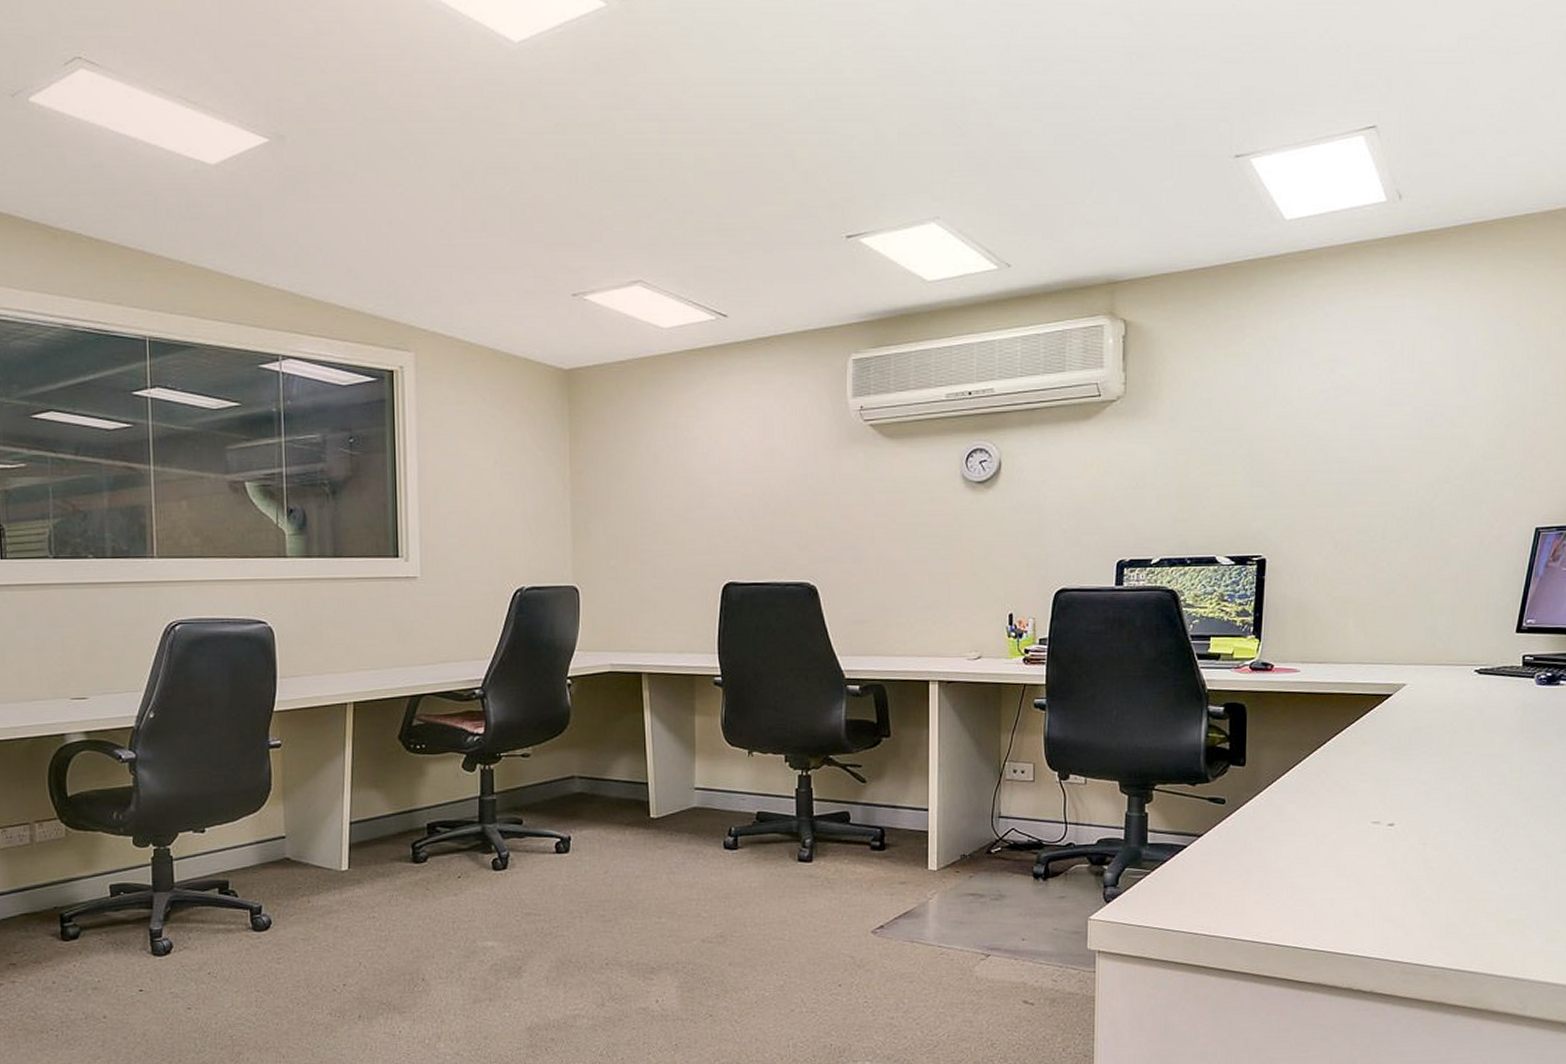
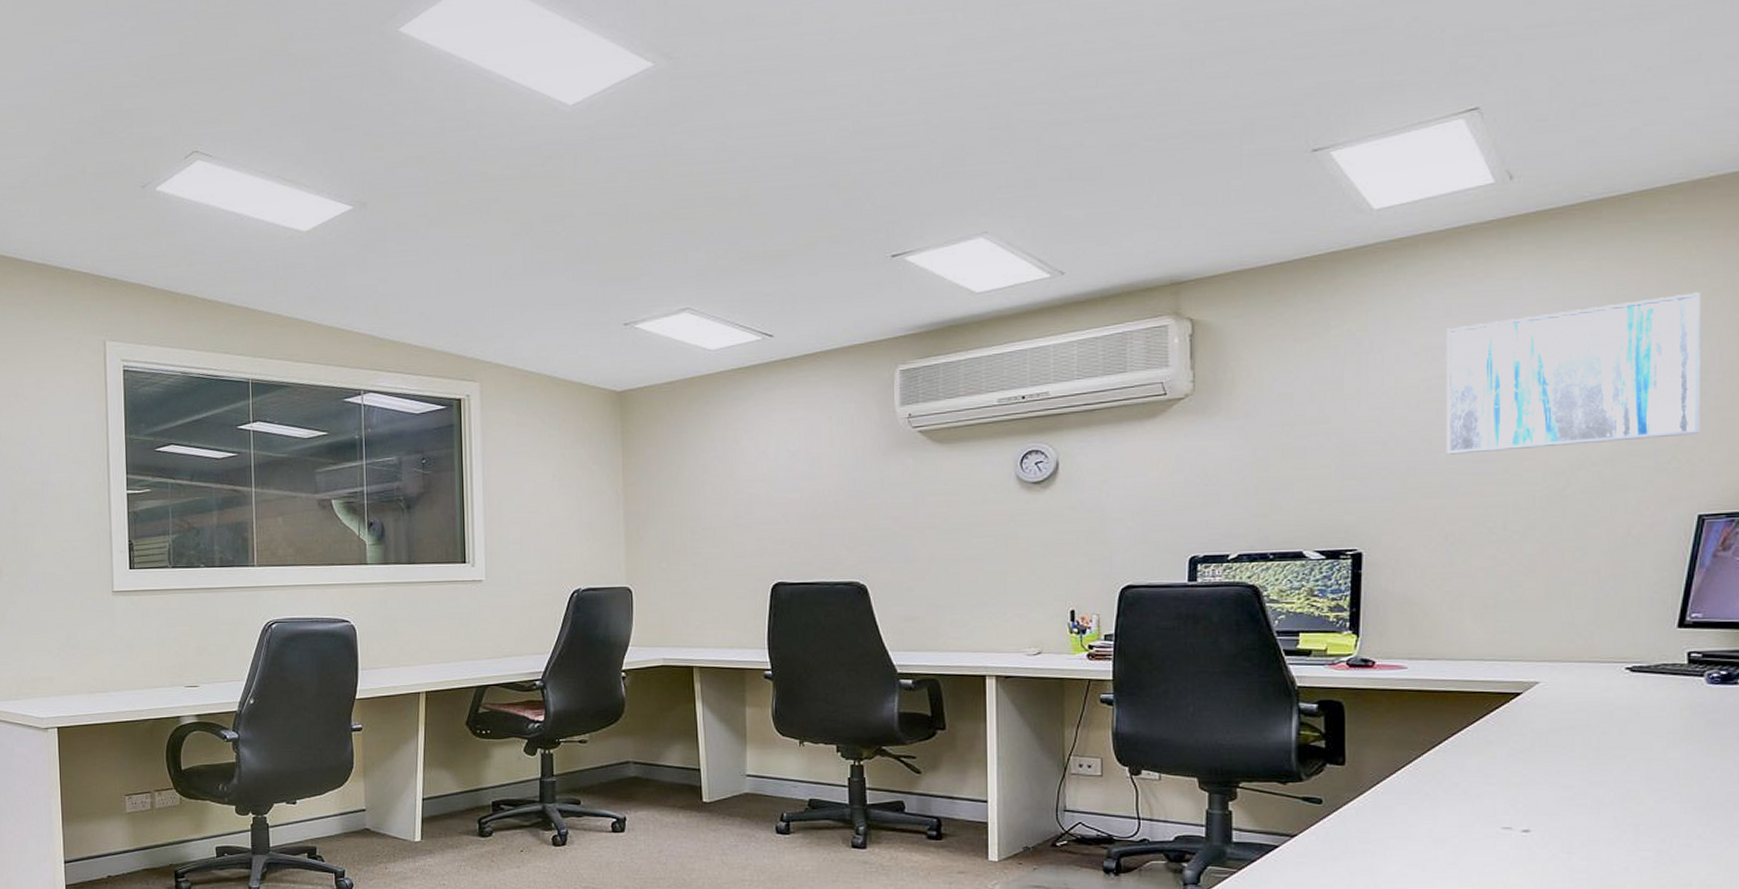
wall art: none [1339,318,1545,465] -> present [1447,292,1701,455]

